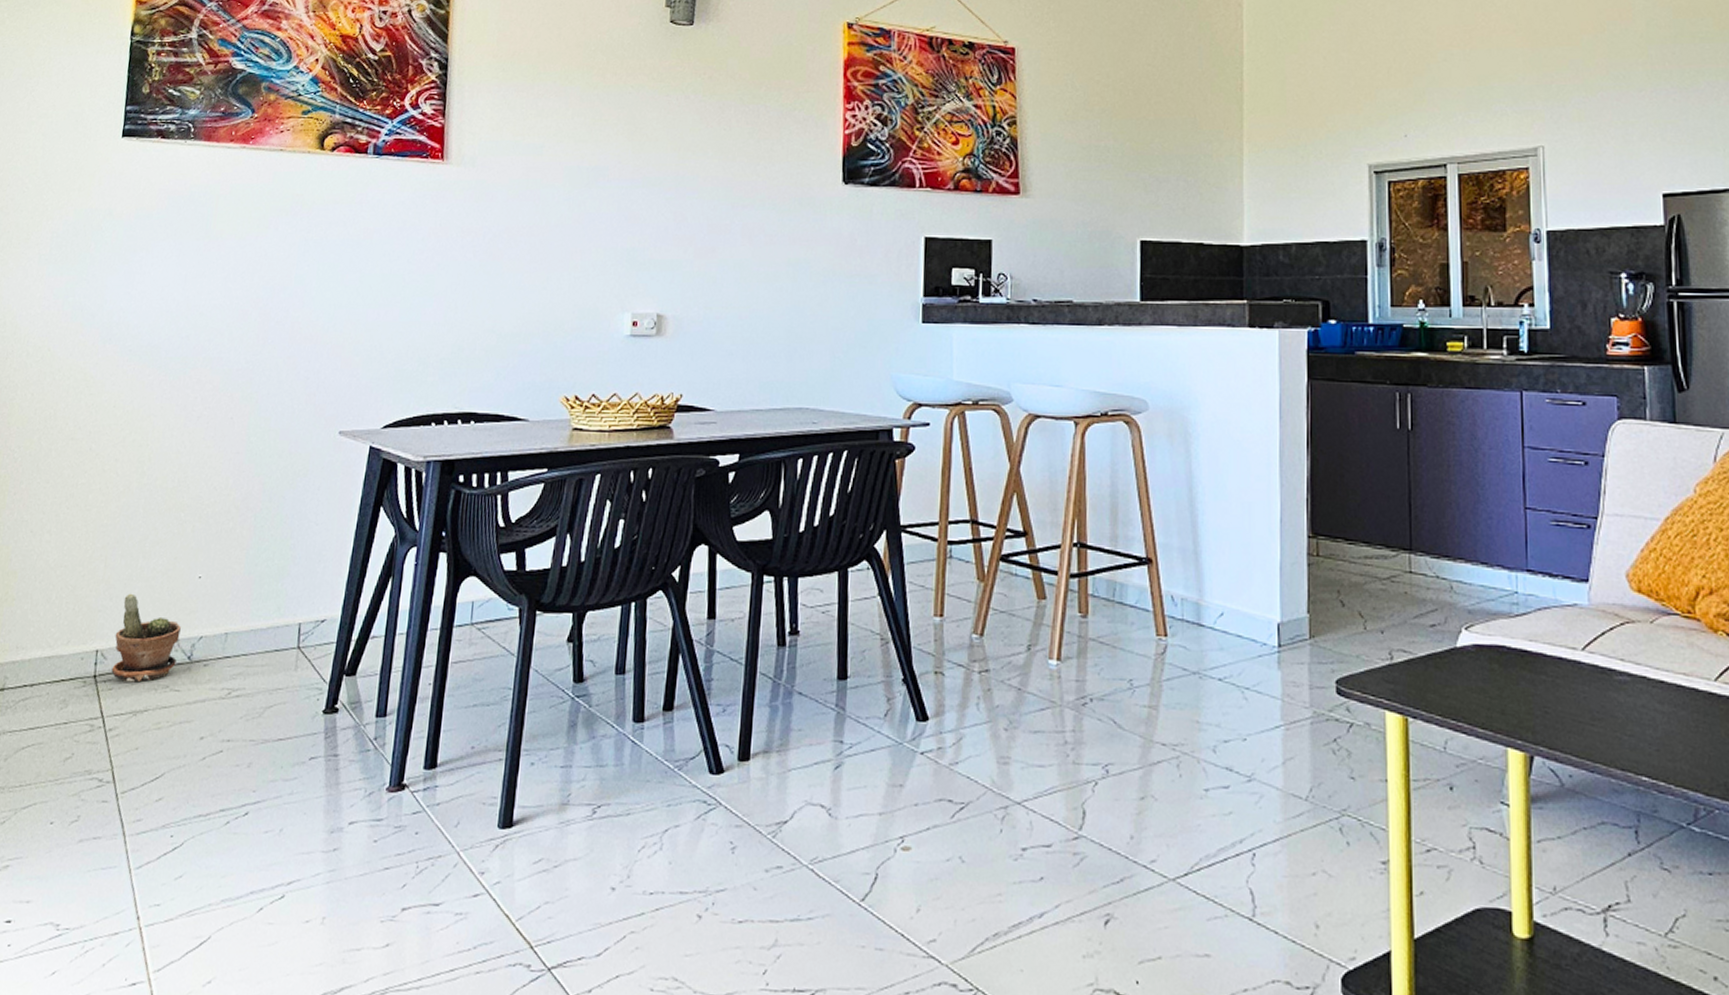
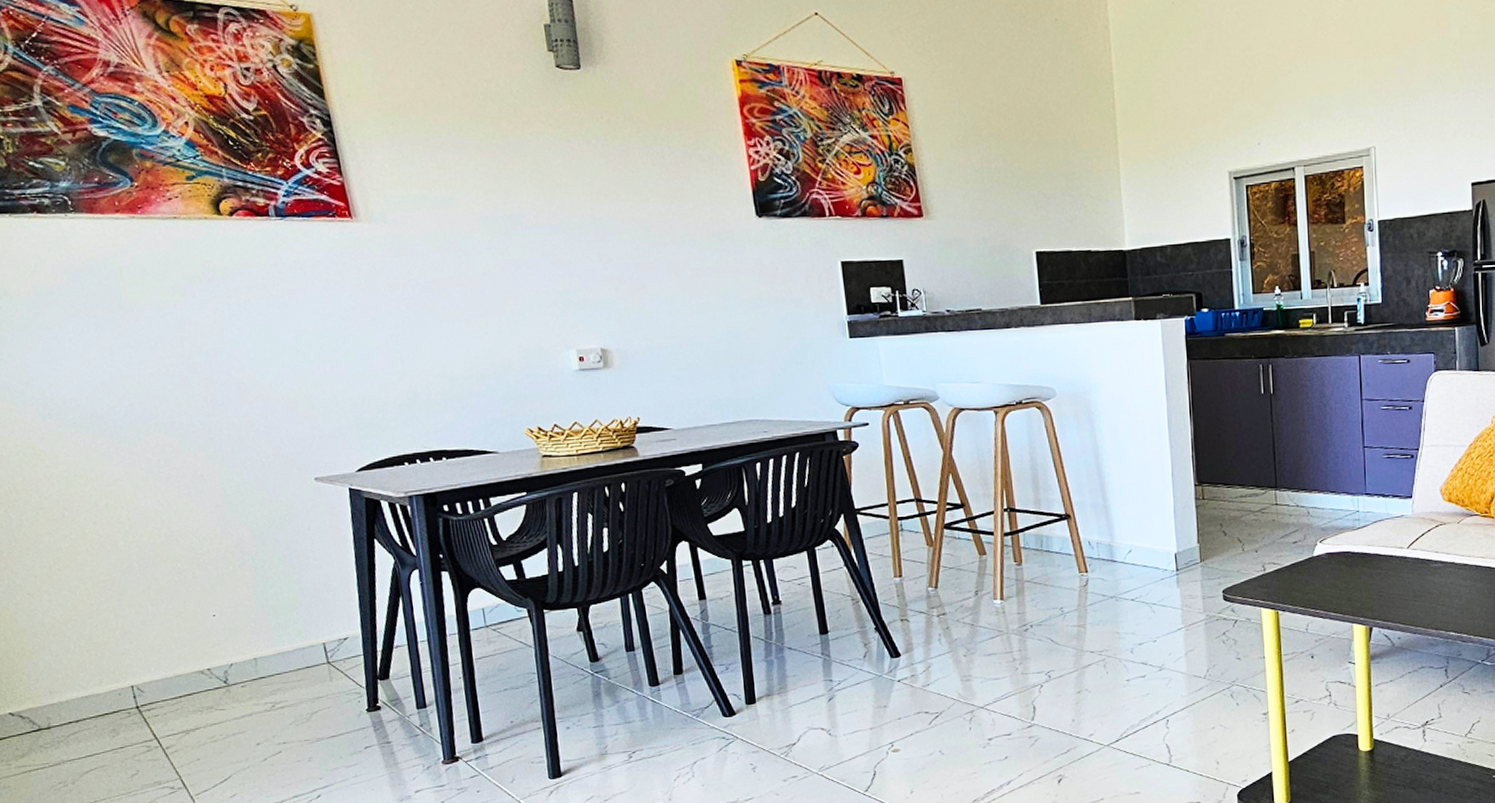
potted plant: present [111,593,181,683] -> none [144,635,214,708]

